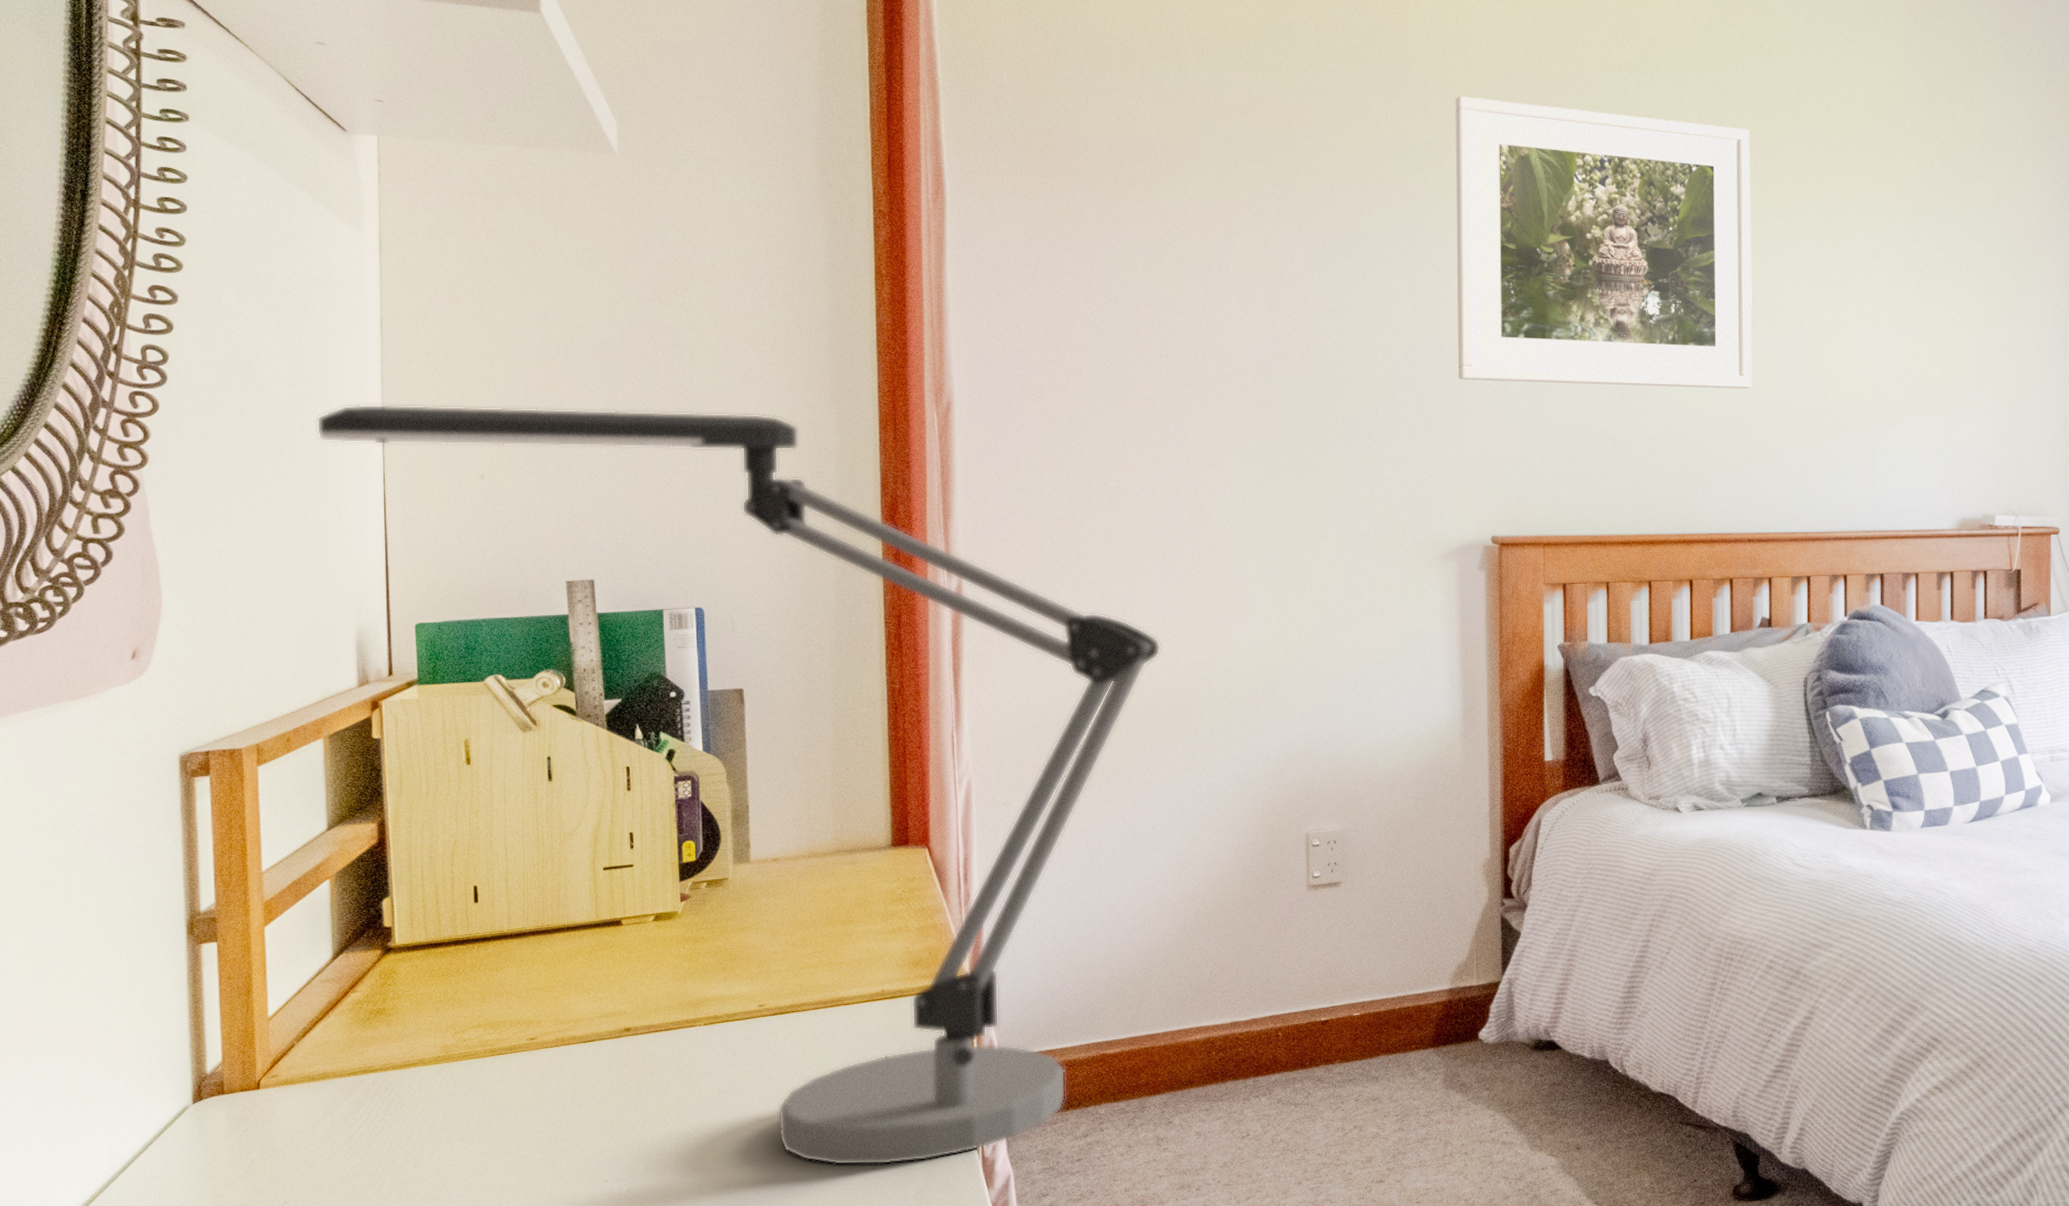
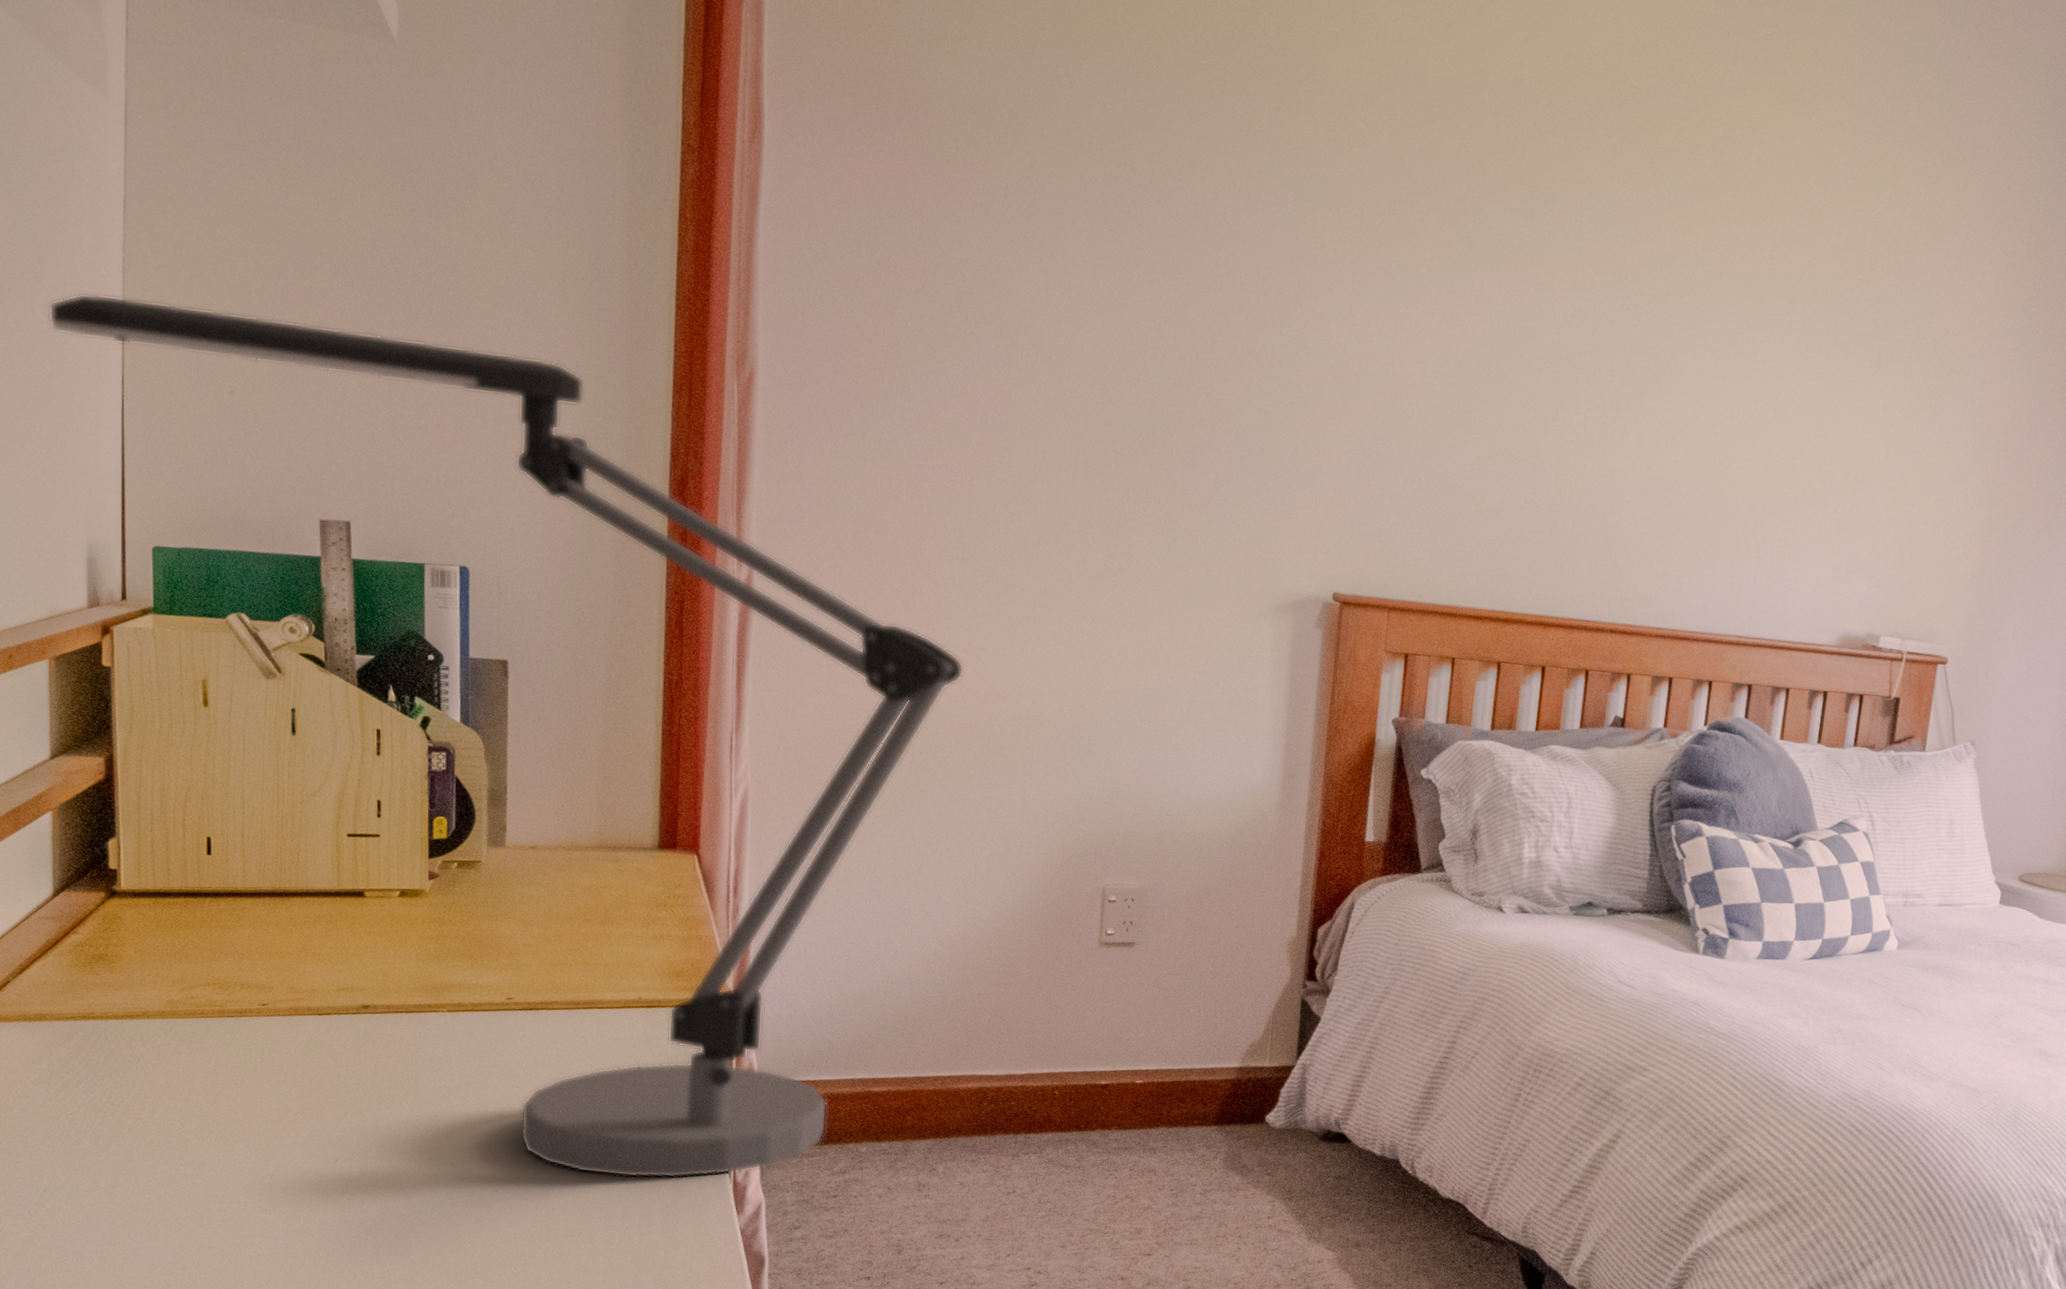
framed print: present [1455,95,1752,389] -> none [1315,92,1667,465]

